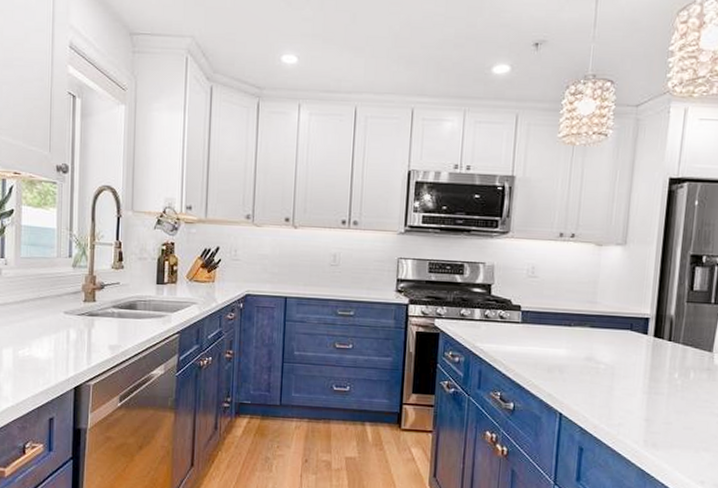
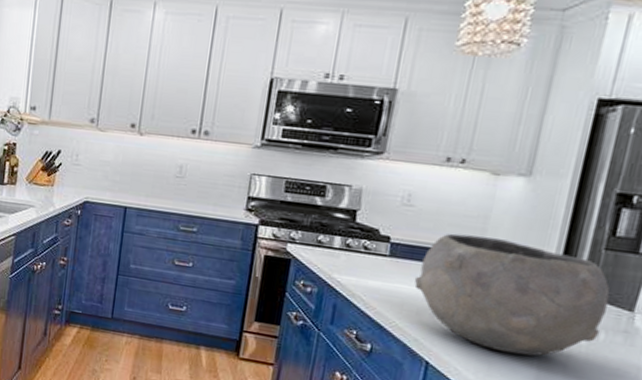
bowl: none [543,298,694,399] -> present [414,233,610,357]

